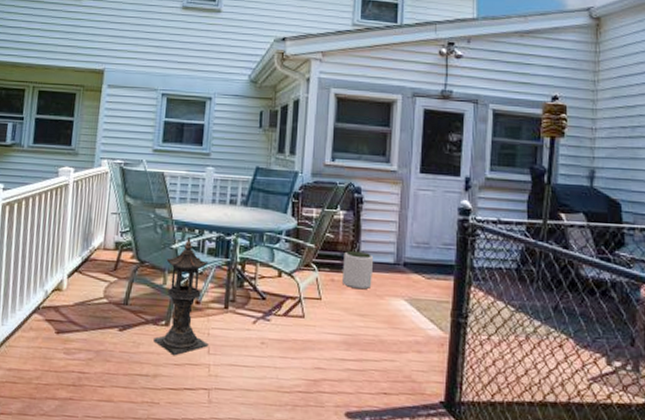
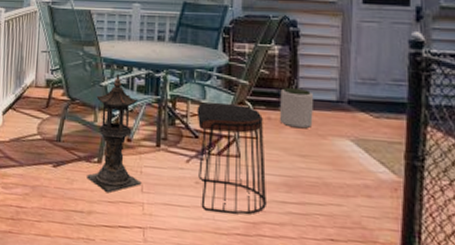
stool: none [264,264,328,373] -> present [196,101,268,215]

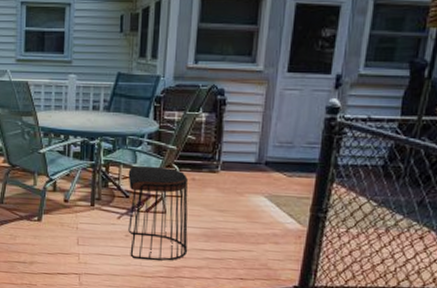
lantern: present [87,73,142,193] -> none [28,141,78,247]
plant pot: present [280,87,314,129] -> none [203,151,236,188]

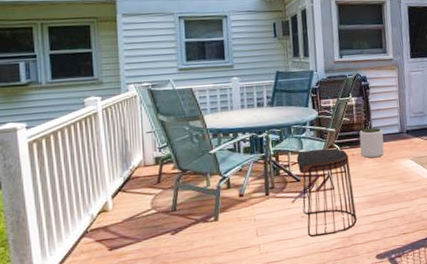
plant pot: none [203,151,236,188] -> present [359,127,384,159]

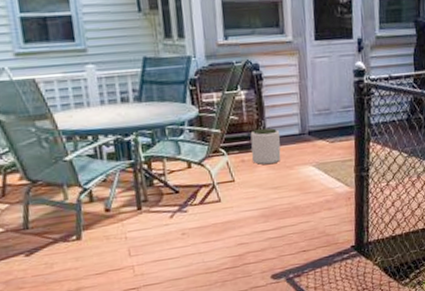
stool: present [296,148,358,238] -> none [173,153,249,257]

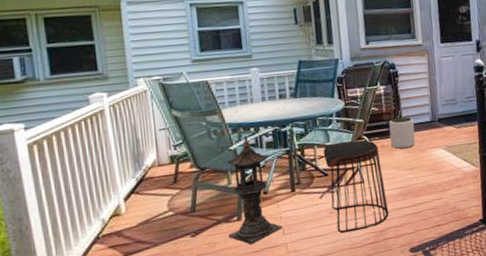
lantern: none [61,144,129,267] -> present [226,135,283,245]
stool: none [173,153,249,257] -> present [323,140,389,234]

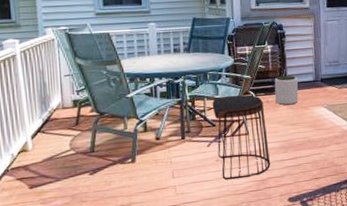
lantern: present [226,135,283,245] -> none [123,85,172,185]

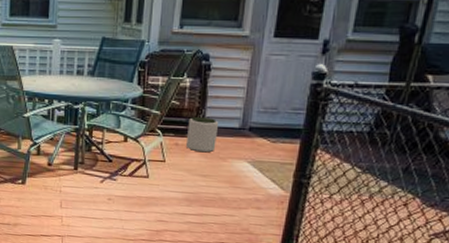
stool: present [212,95,271,181] -> none [111,130,171,225]

